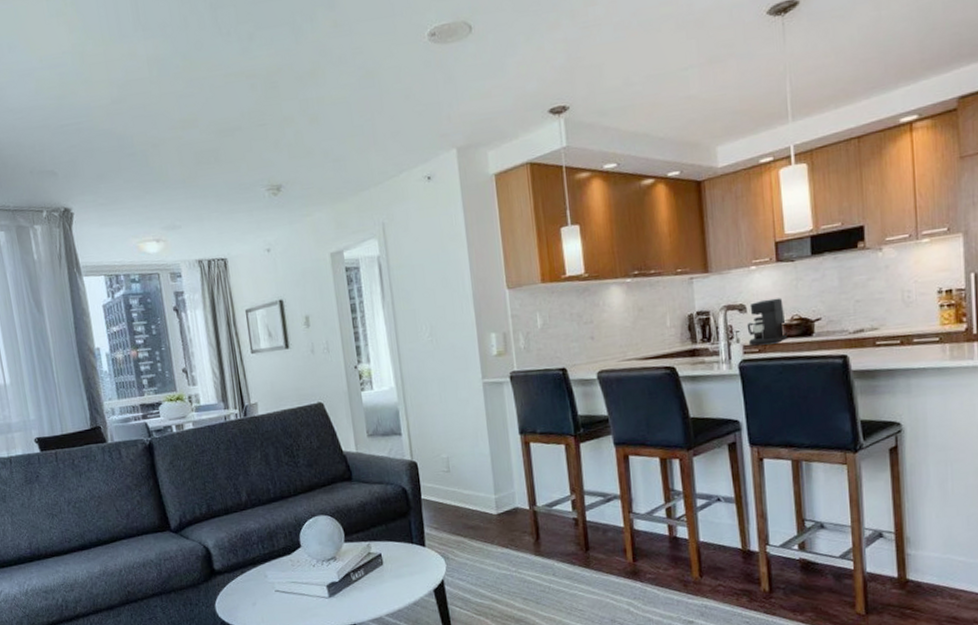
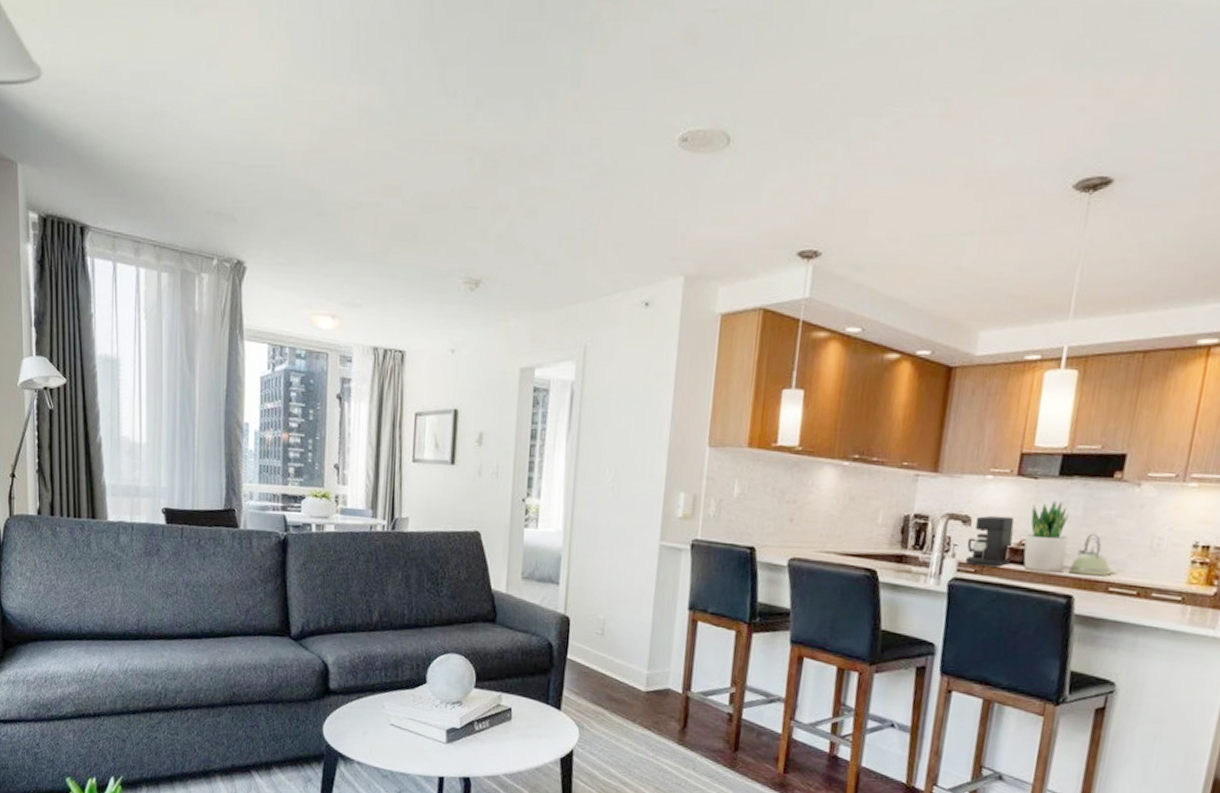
planter: none [795,276,834,342] -> present [1023,500,1068,574]
kettle: none [839,298,875,336] -> present [1069,533,1112,577]

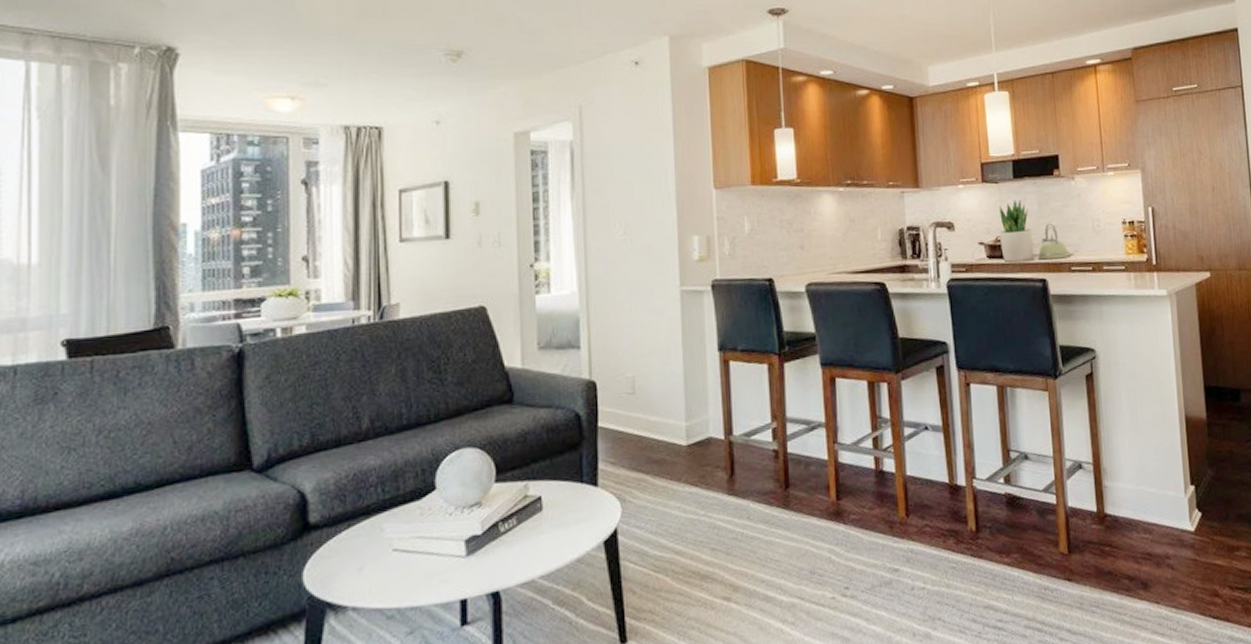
coffee maker: present [966,515,1015,567] -> none [954,218,992,265]

